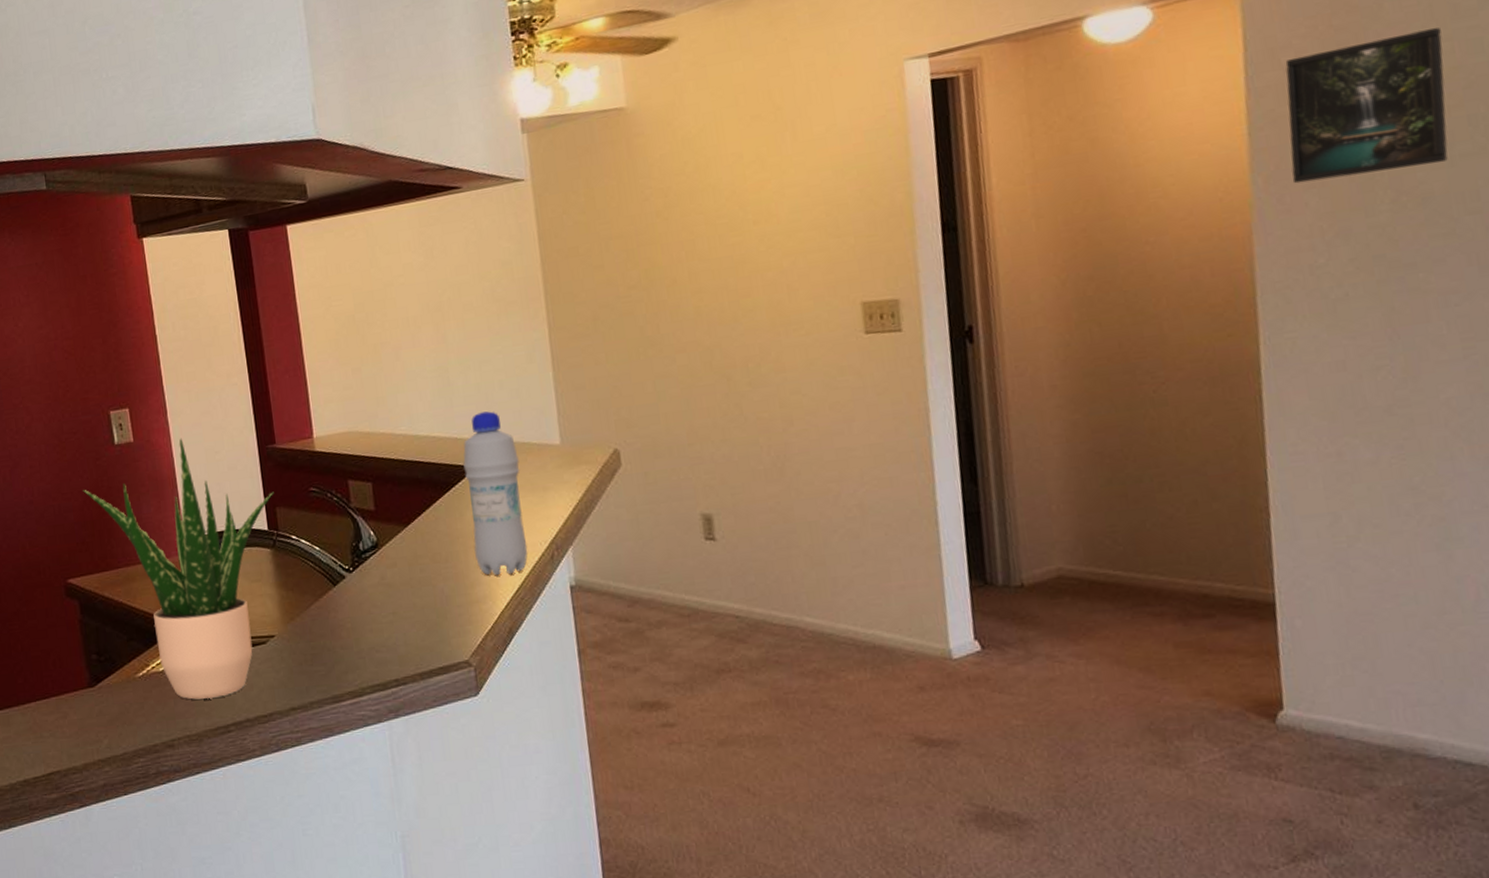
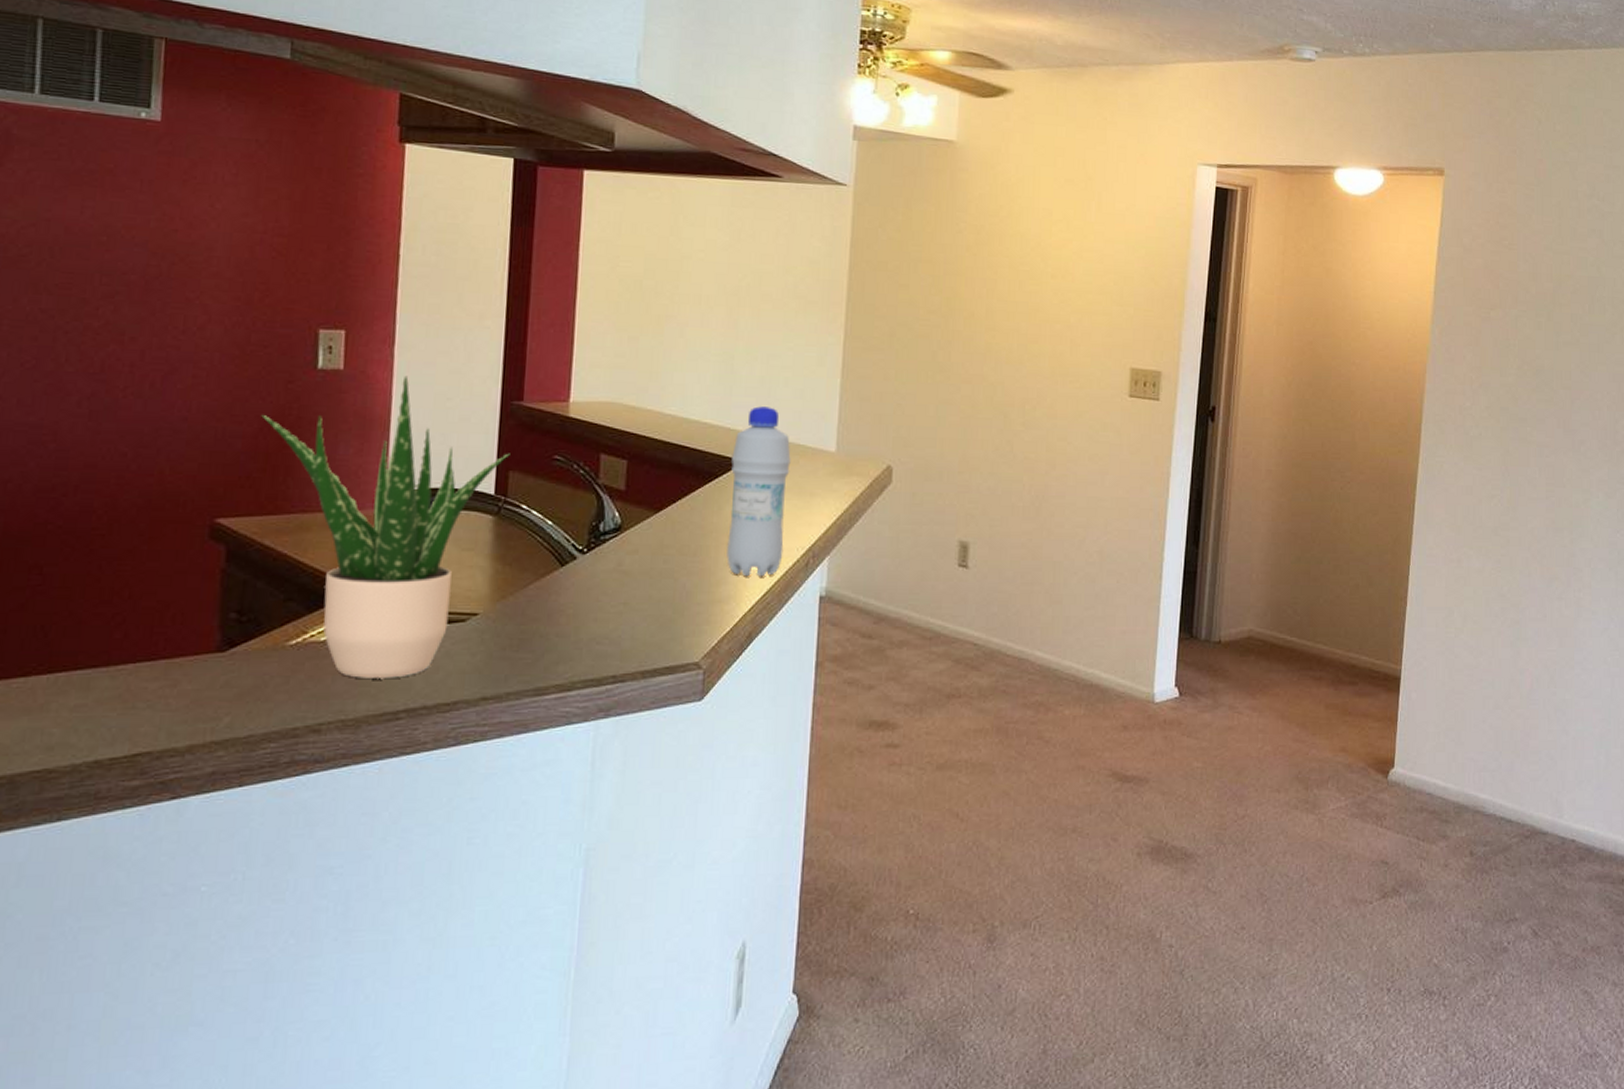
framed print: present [1285,27,1448,184] -> none [1458,240,1564,346]

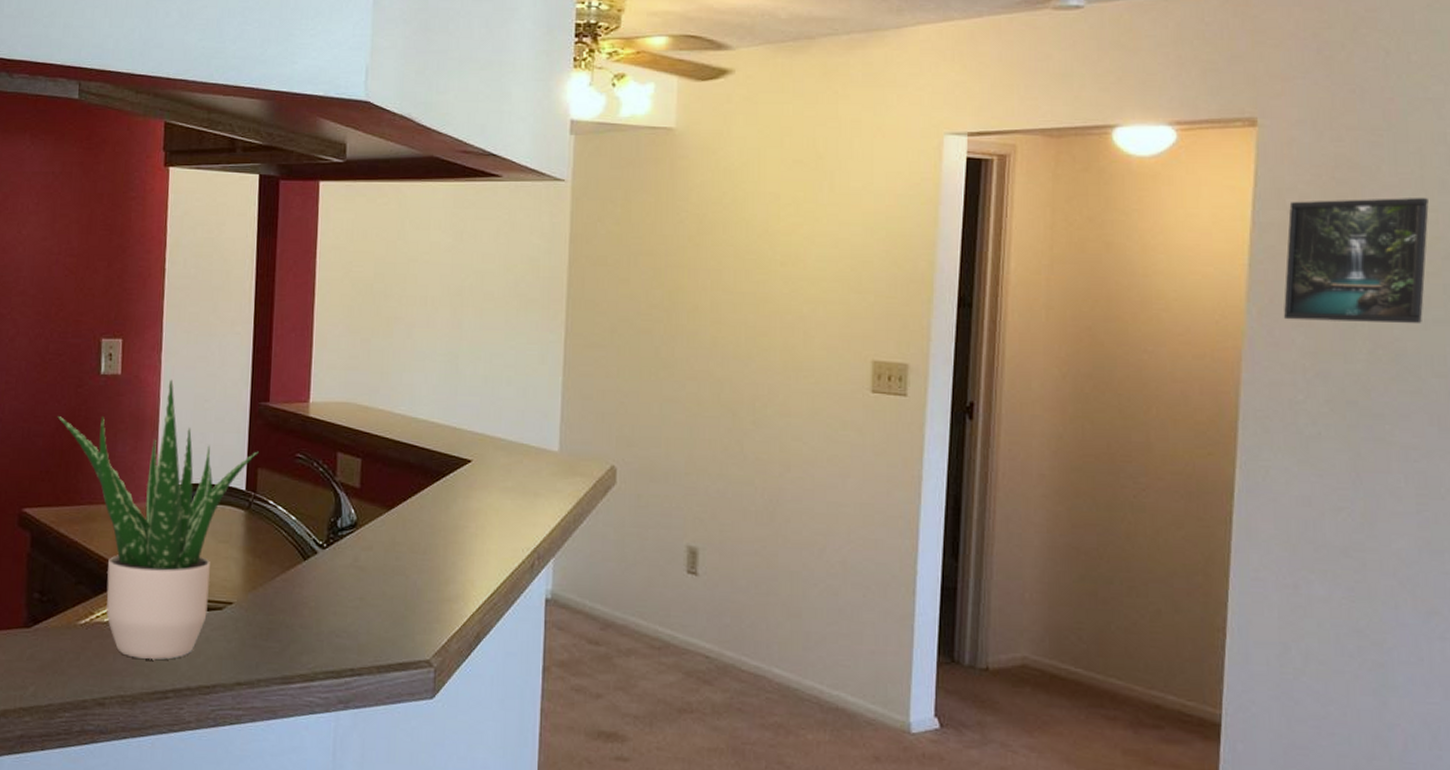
bottle: present [727,406,791,577] -> none [455,405,515,577]
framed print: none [1458,240,1564,346] -> present [1283,197,1429,324]

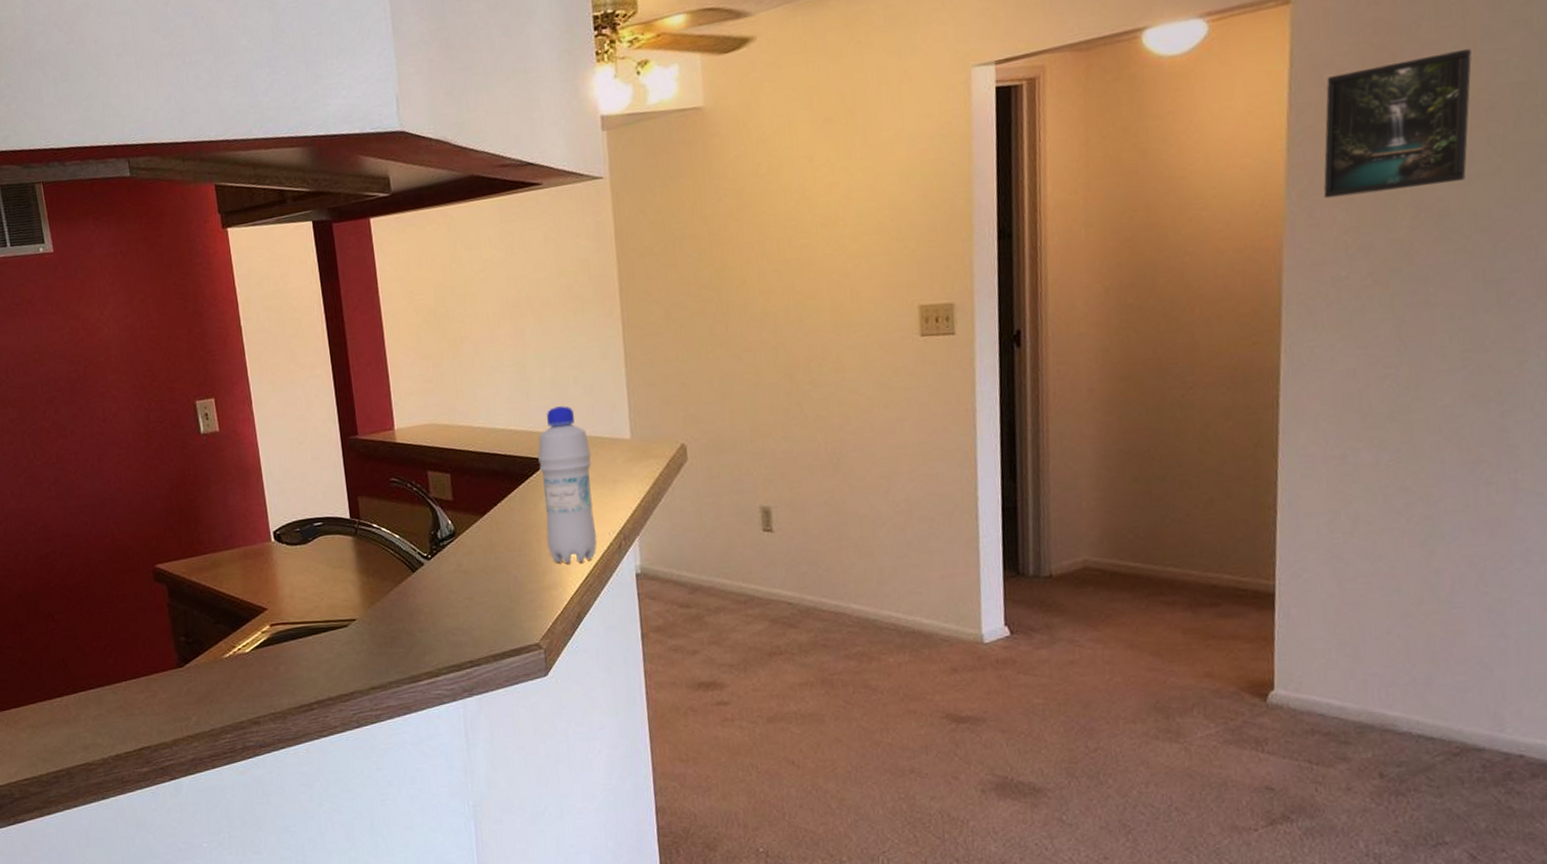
potted plant: present [57,379,259,659] -> none [170,428,356,679]
bottle: none [455,405,515,577] -> present [538,406,597,564]

